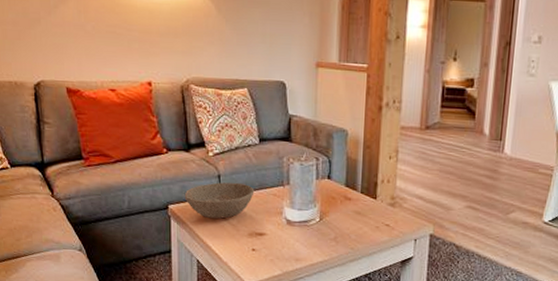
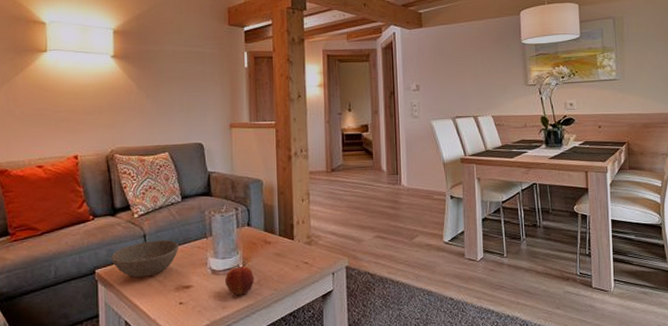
apple: none [299,216,331,250] -> present [224,263,254,296]

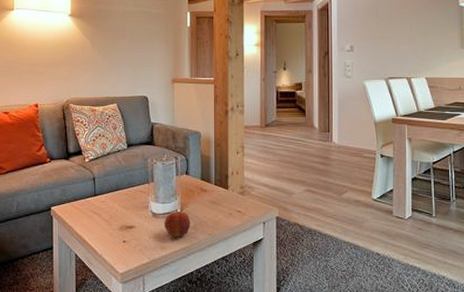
bowl: present [111,239,179,277] -> none [64,183,124,216]

